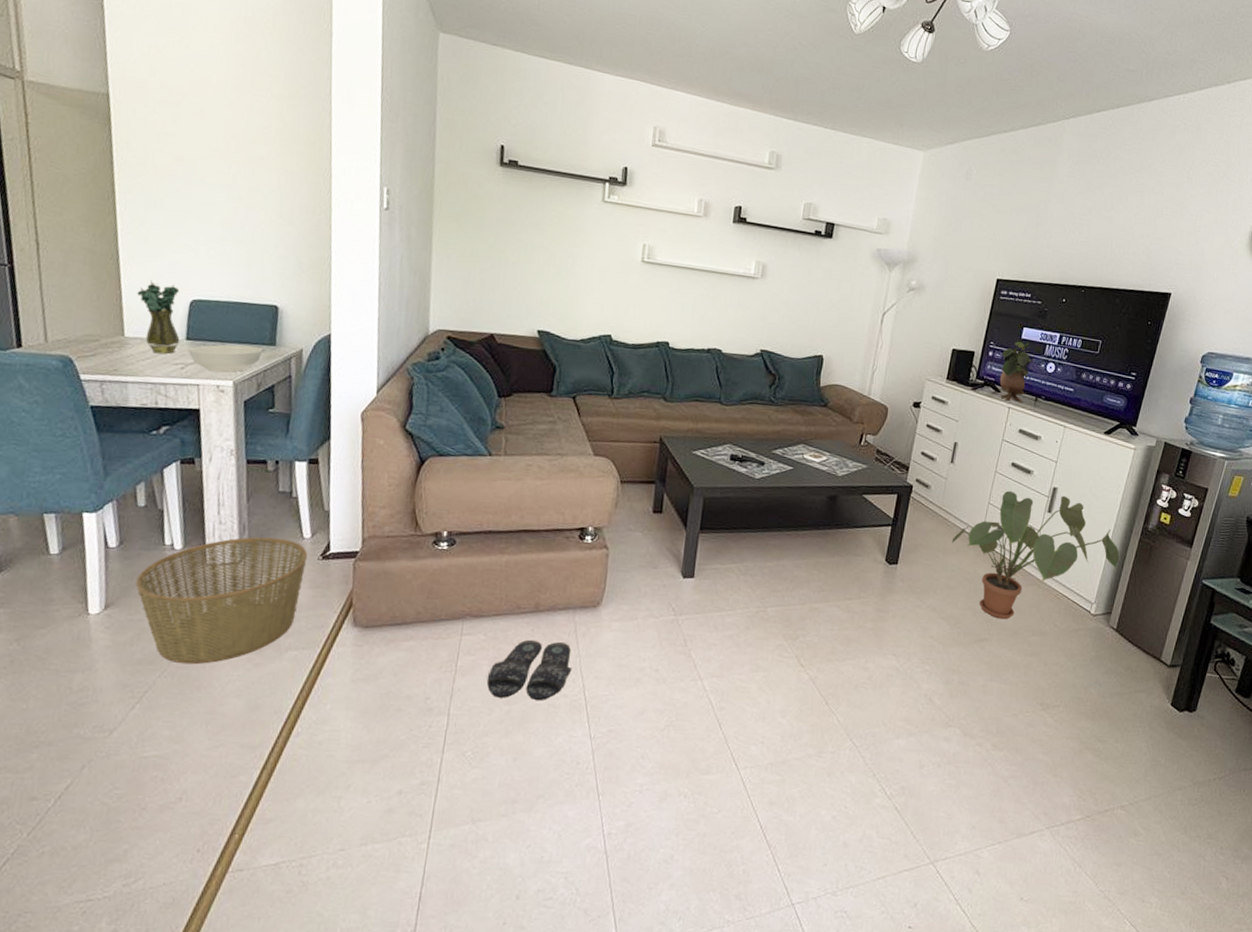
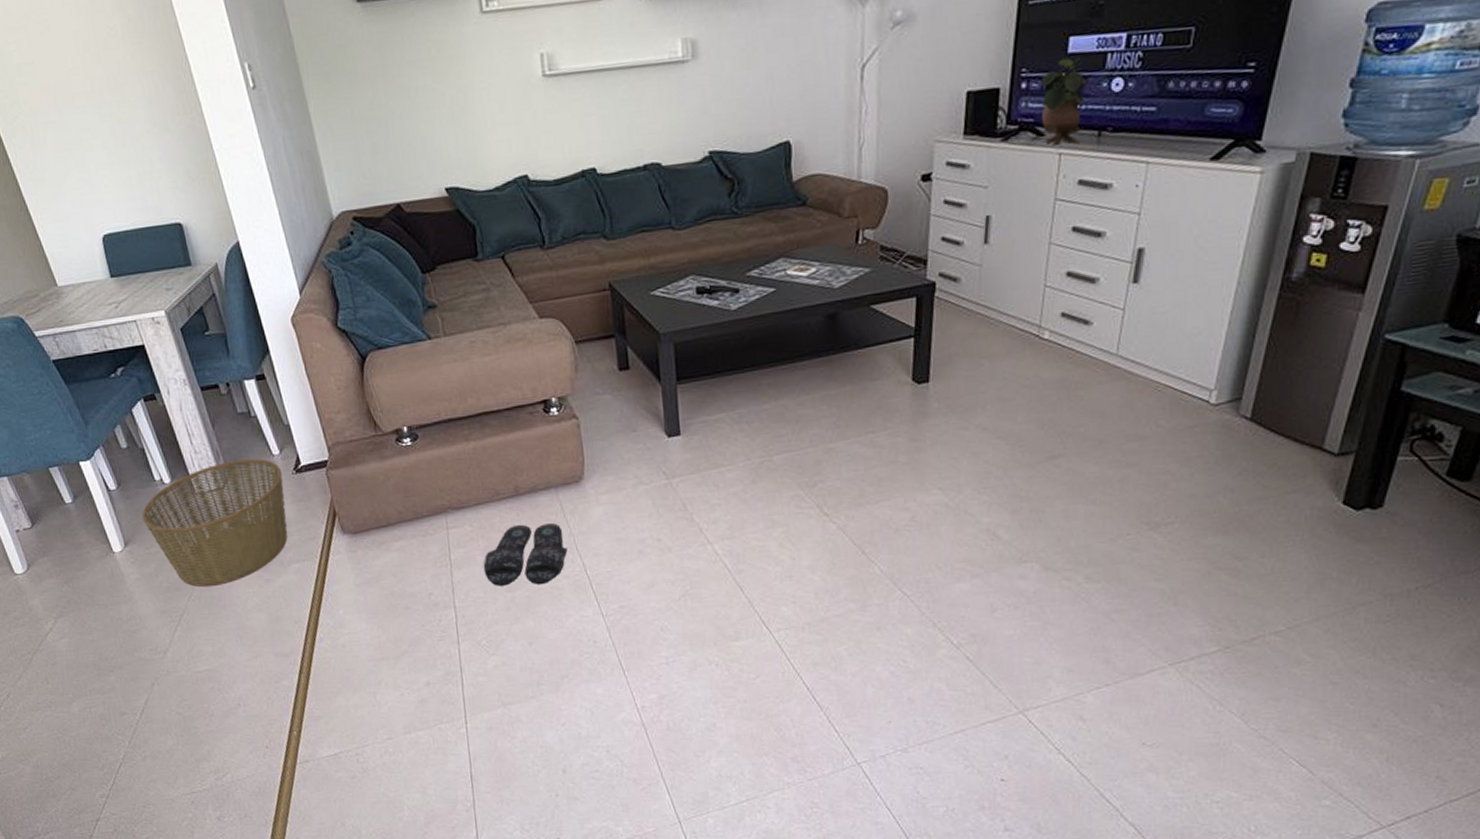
vase: present [137,280,180,354] -> none [54,222,106,298]
bowl: present [189,344,262,373] -> none [116,271,182,305]
house plant: present [951,490,1120,619] -> none [998,256,1248,428]

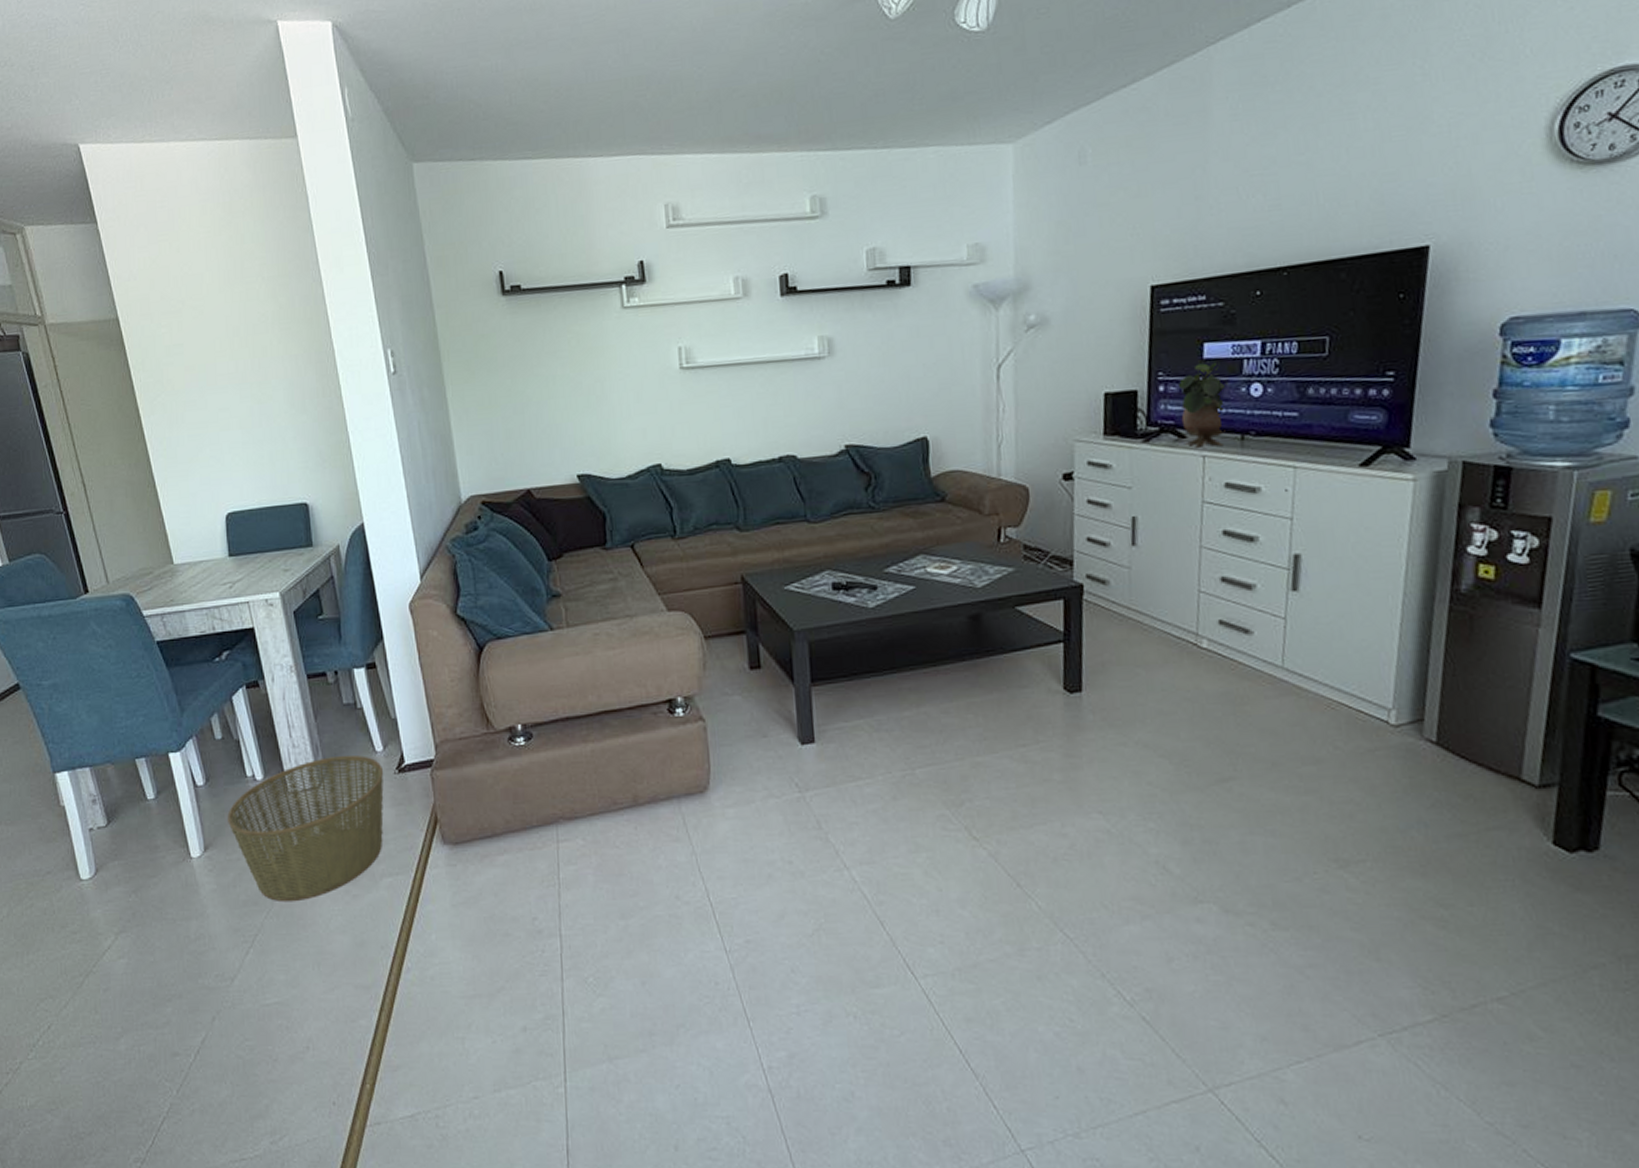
slippers: present [483,523,568,586] -> none [594,839,689,912]

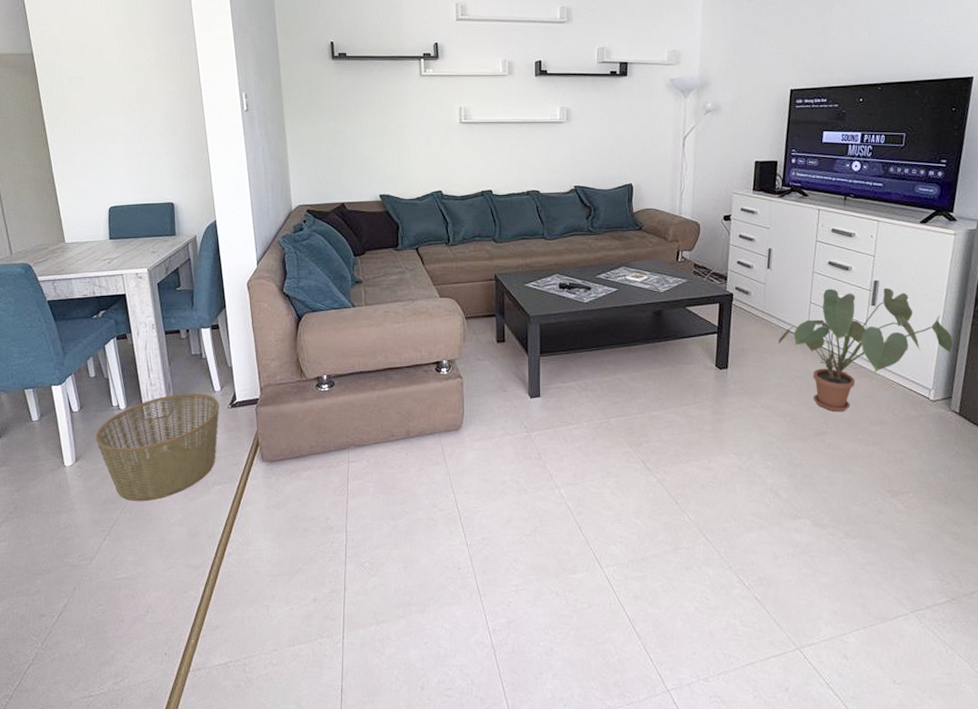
house plant: none [1153,563,1421,747] -> present [778,288,953,411]
potted plant: present [1179,362,1228,448] -> none [805,145,837,203]

